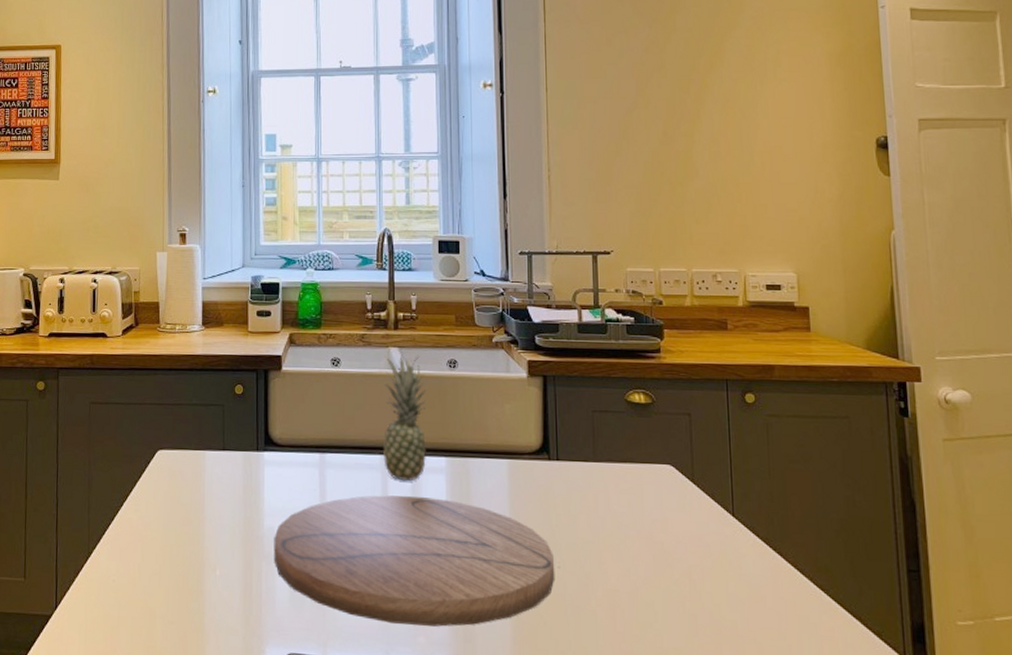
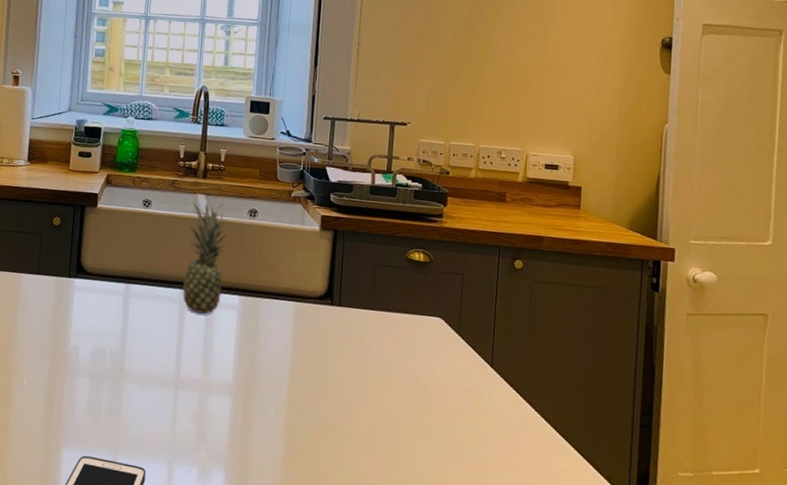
cutting board: present [274,495,555,627] -> none [76,324,327,444]

